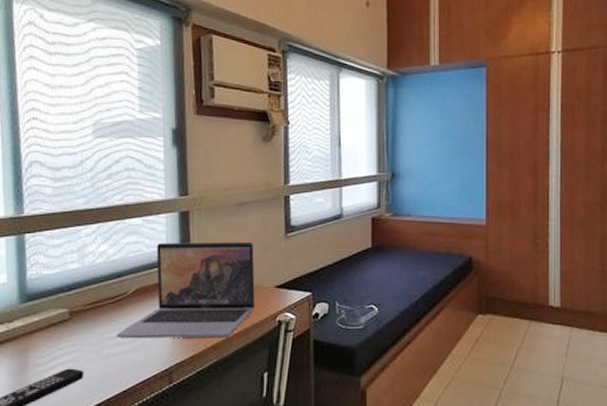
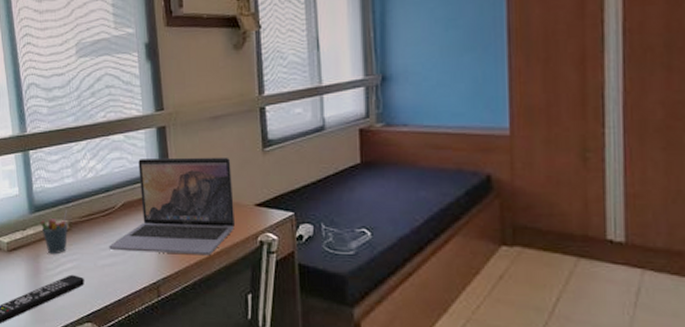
pen holder: none [32,299,70,348] -> present [40,211,68,255]

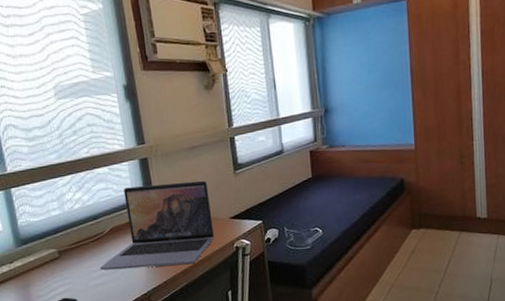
pen holder: present [40,211,68,255] -> none [27,240,58,282]

